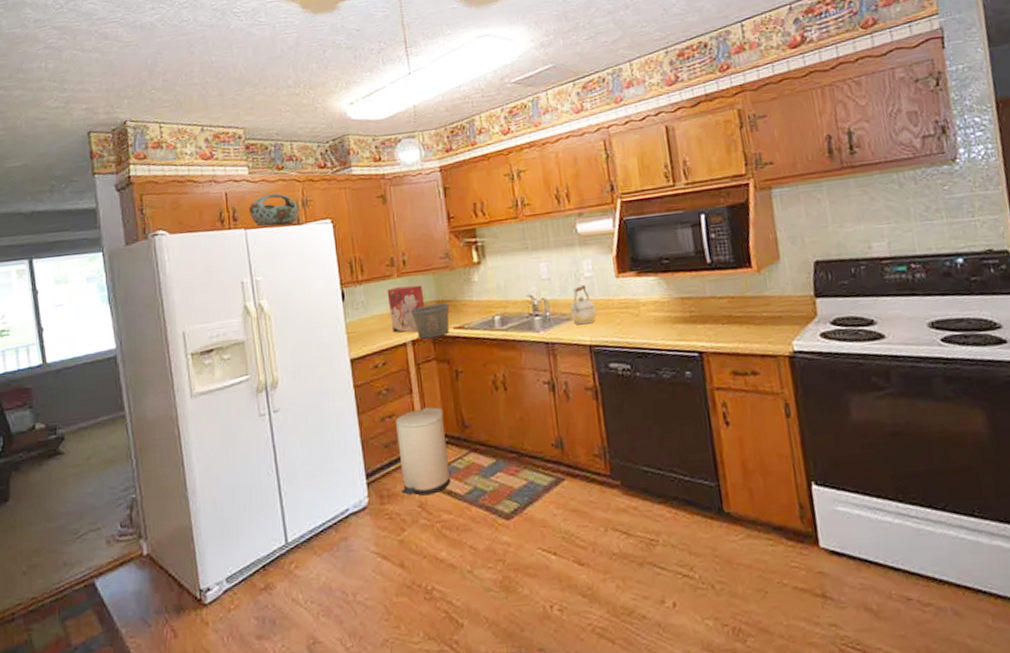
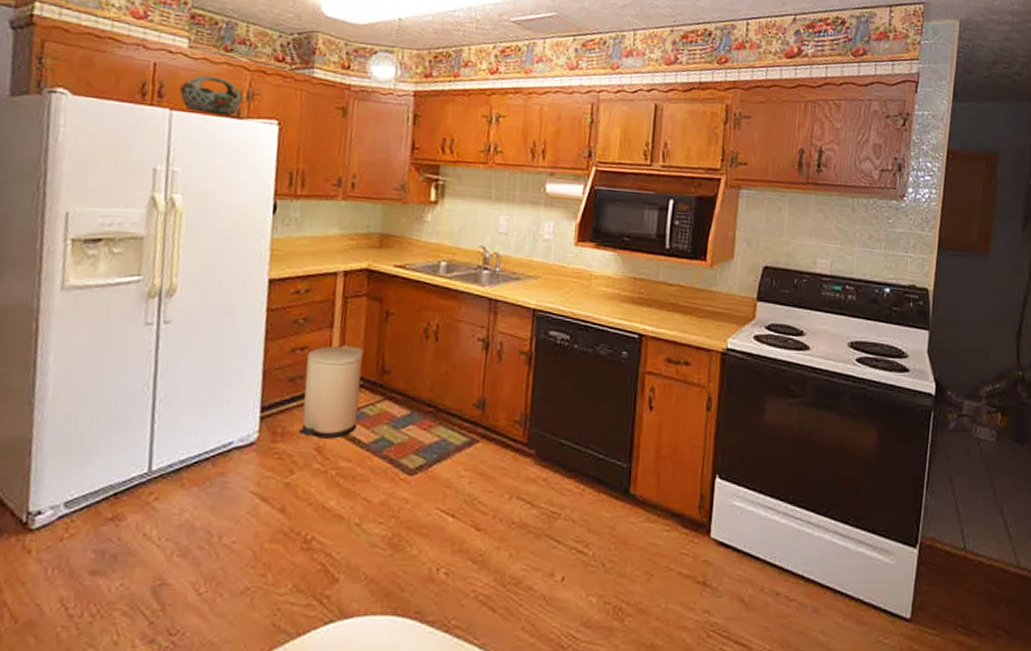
cereal box: present [387,285,425,333] -> none [324,210,368,263]
basket: present [411,303,450,339] -> none [349,236,394,273]
kettle: present [569,284,597,325] -> none [519,246,549,287]

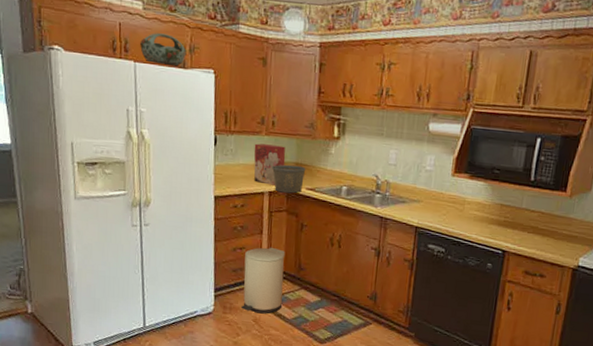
cereal box: none [324,210,368,263] -> present [254,143,286,186]
basket: none [349,236,394,273] -> present [272,164,306,194]

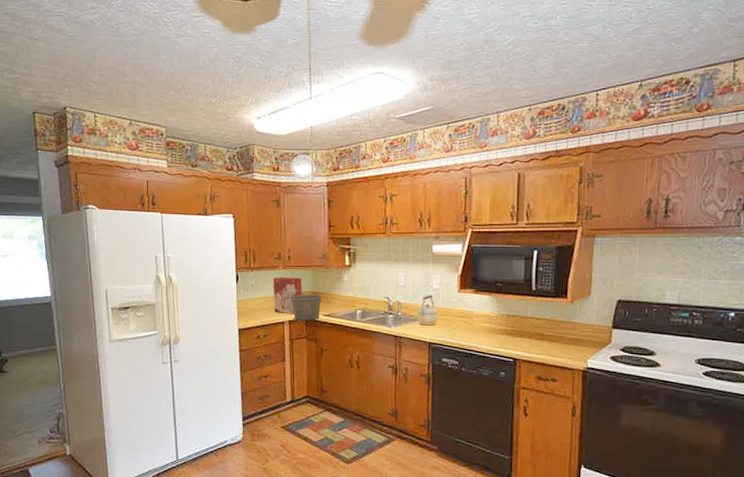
decorative basket: present [140,33,187,67] -> none [166,186,208,214]
pedal bin: present [241,247,286,314] -> none [269,373,308,439]
kettle: none [405,175,429,210] -> present [416,294,439,326]

